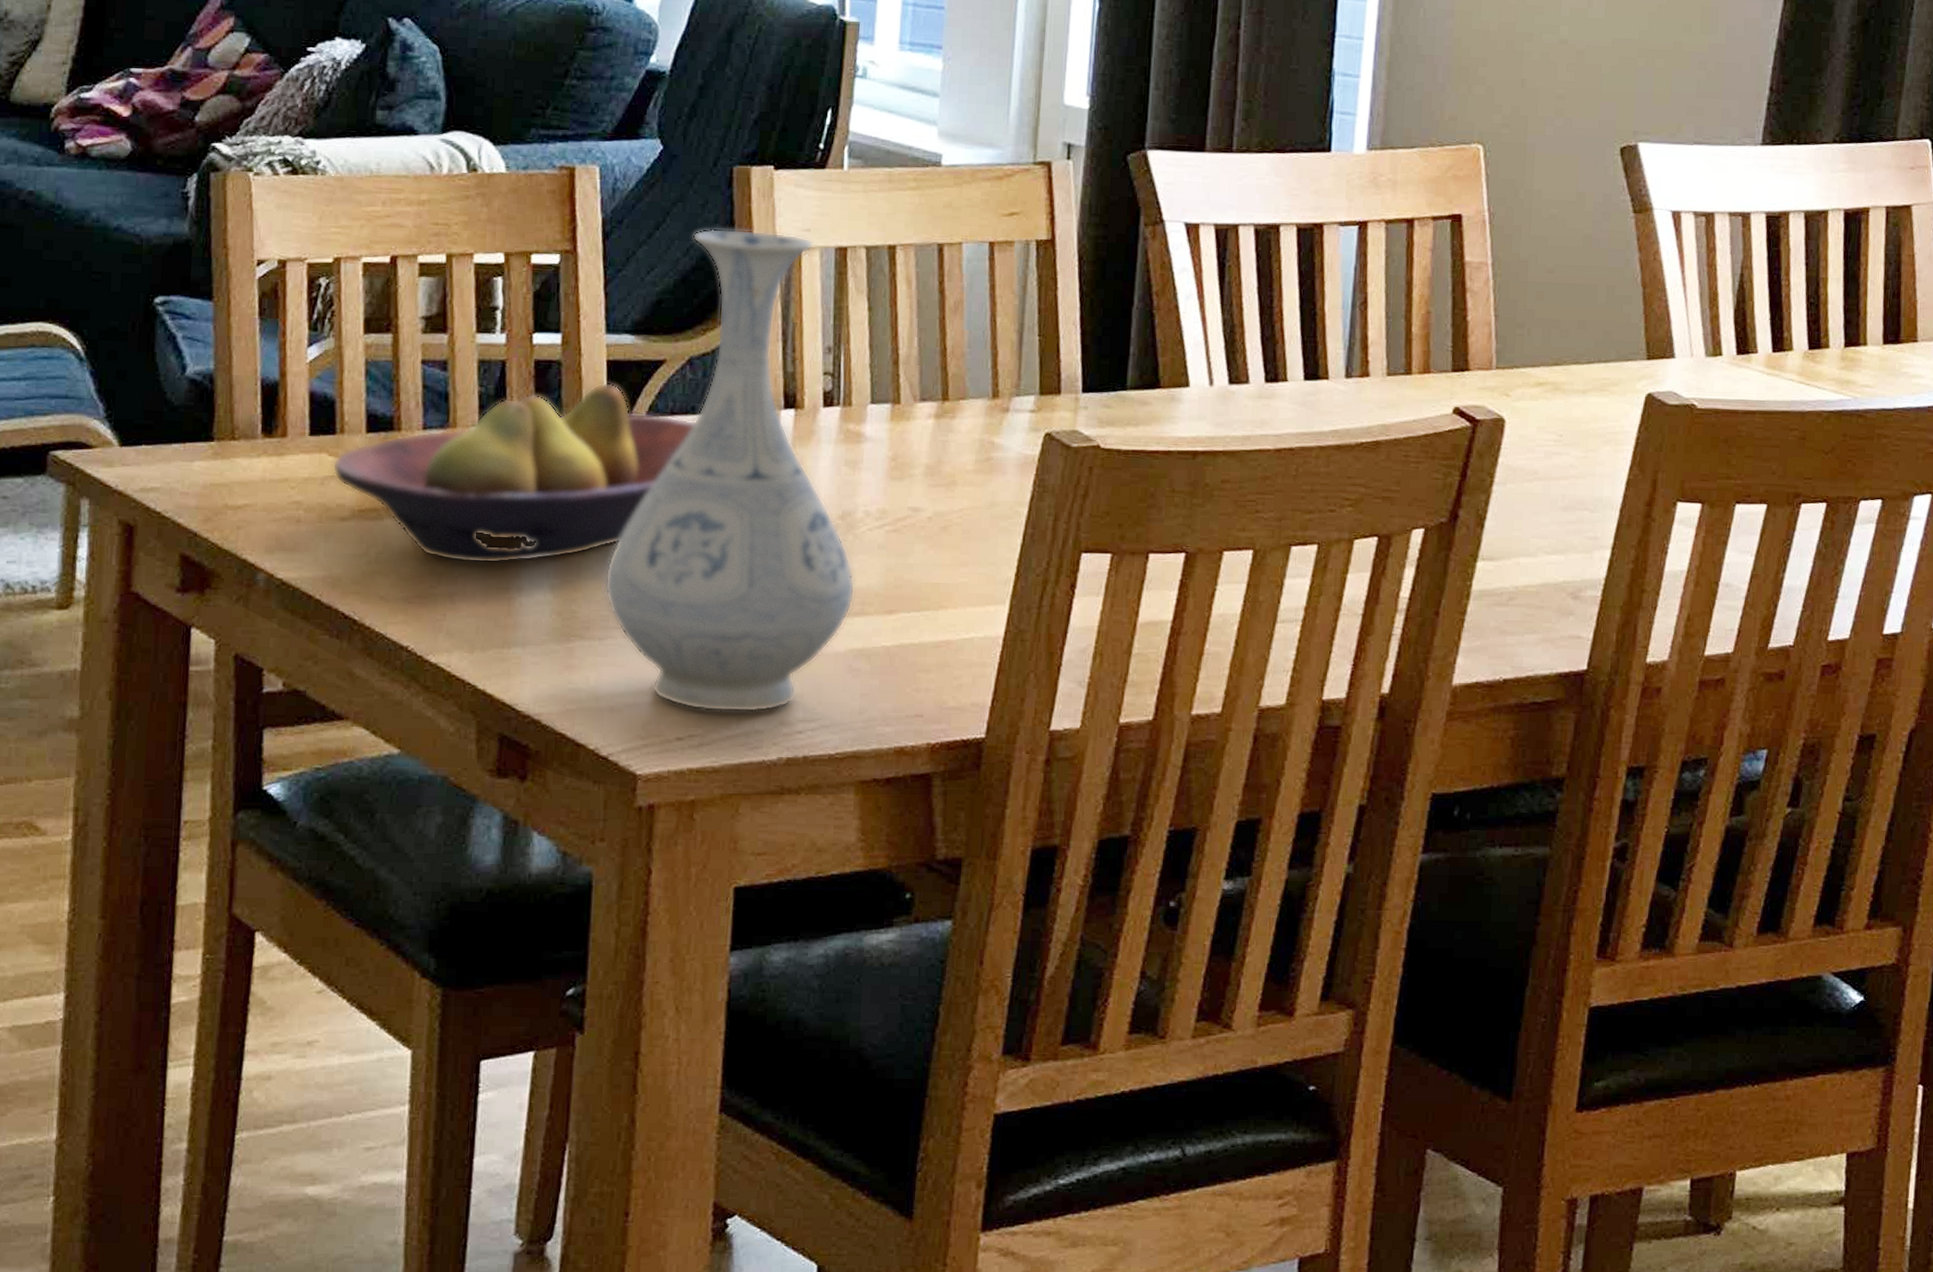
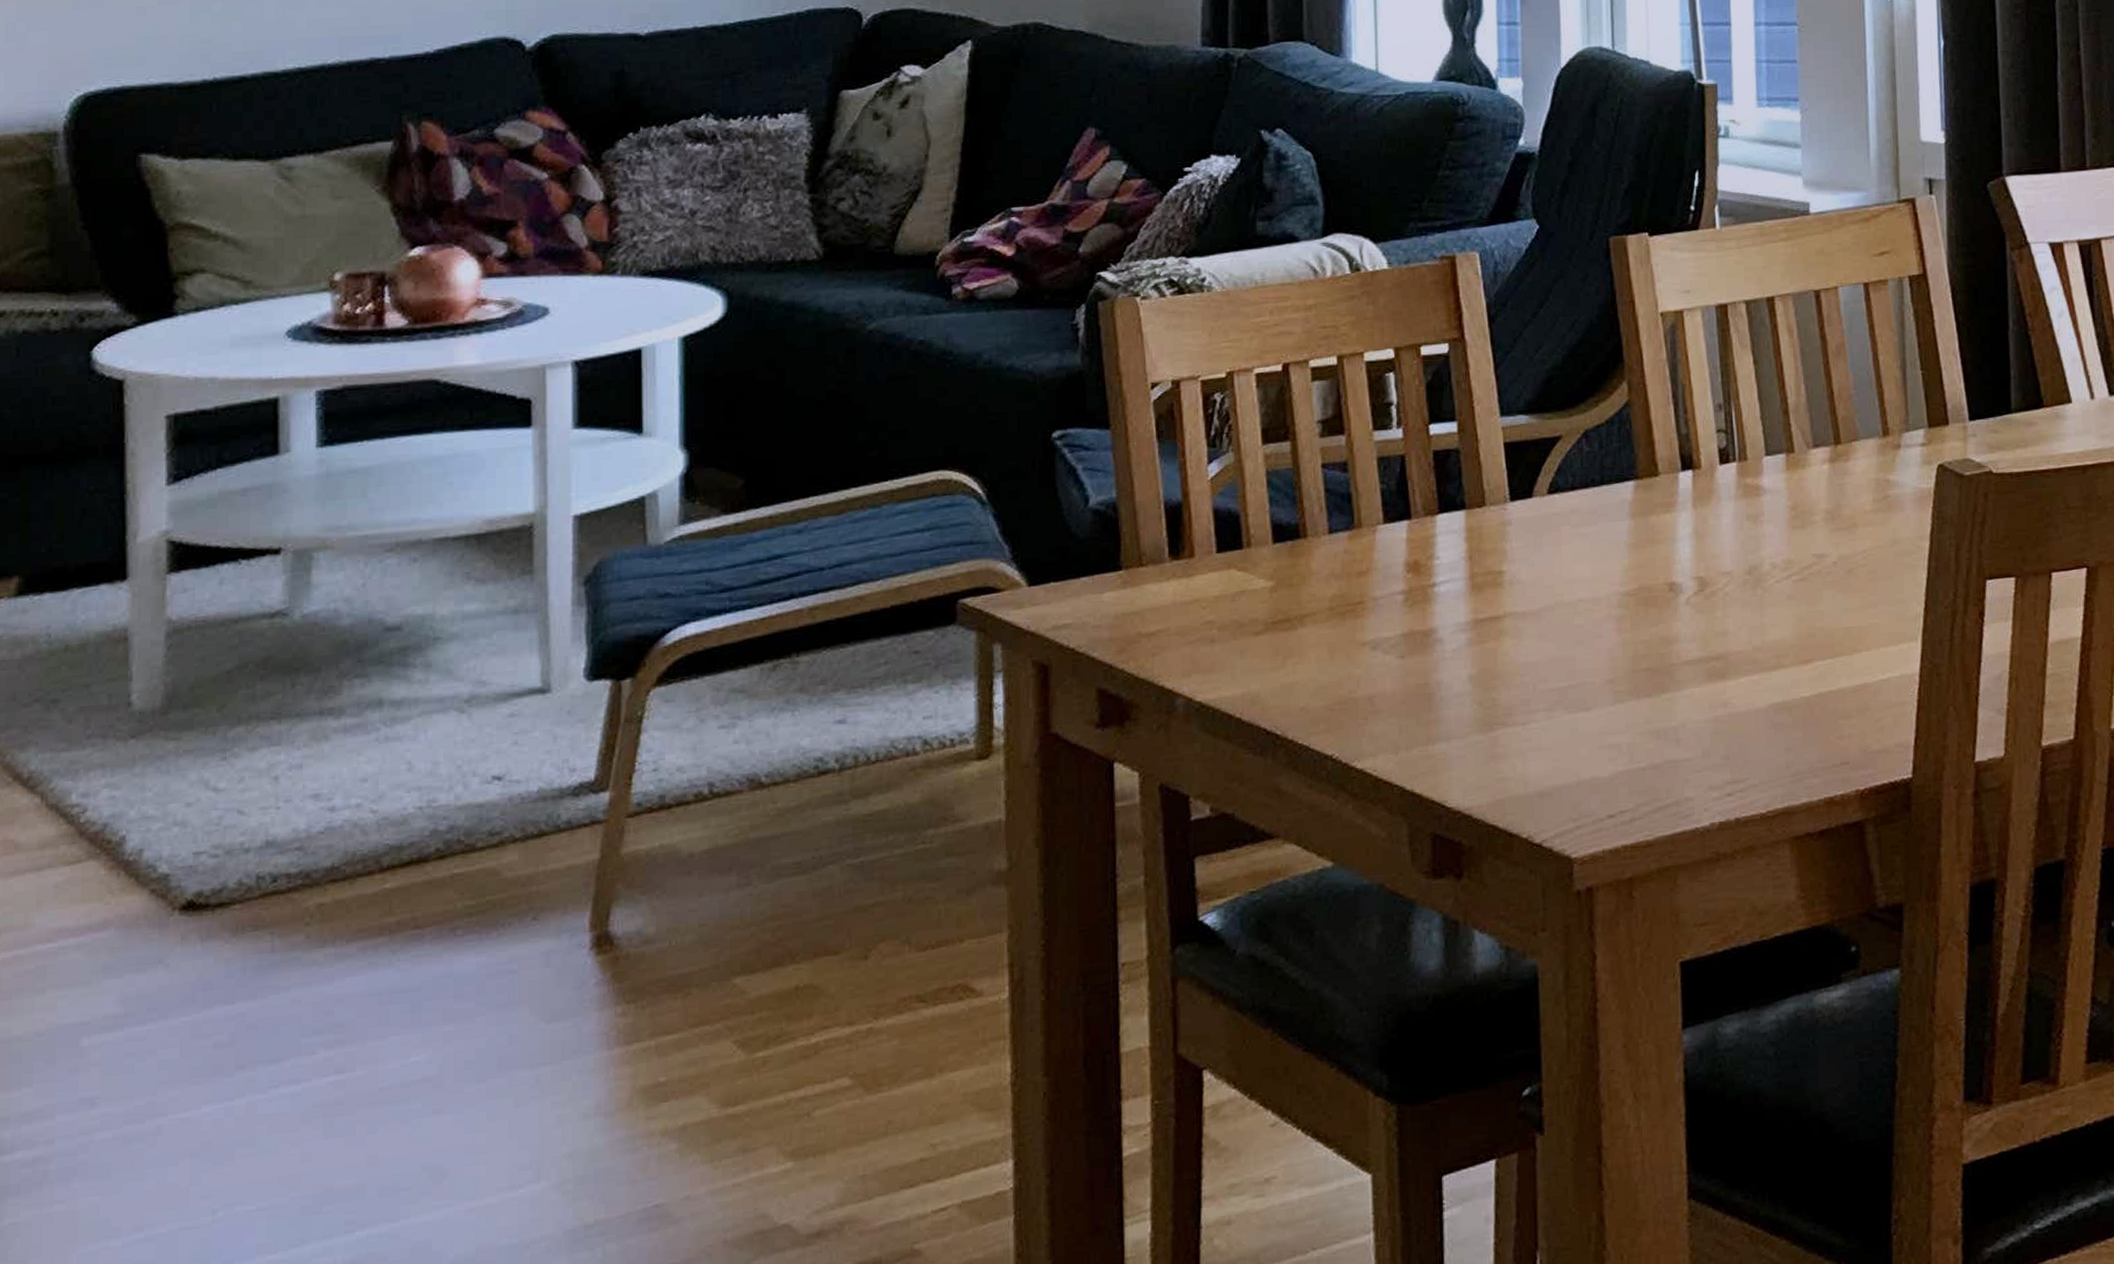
fruit bowl: present [332,382,696,564] -> none [1241,464,1597,664]
vase: present [604,228,855,713] -> none [1521,297,1770,785]

